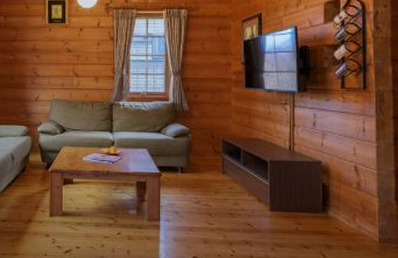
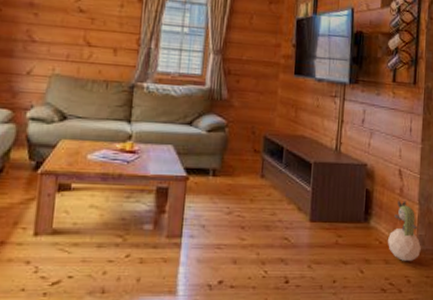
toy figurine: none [348,194,384,248] -> present [388,201,421,261]

